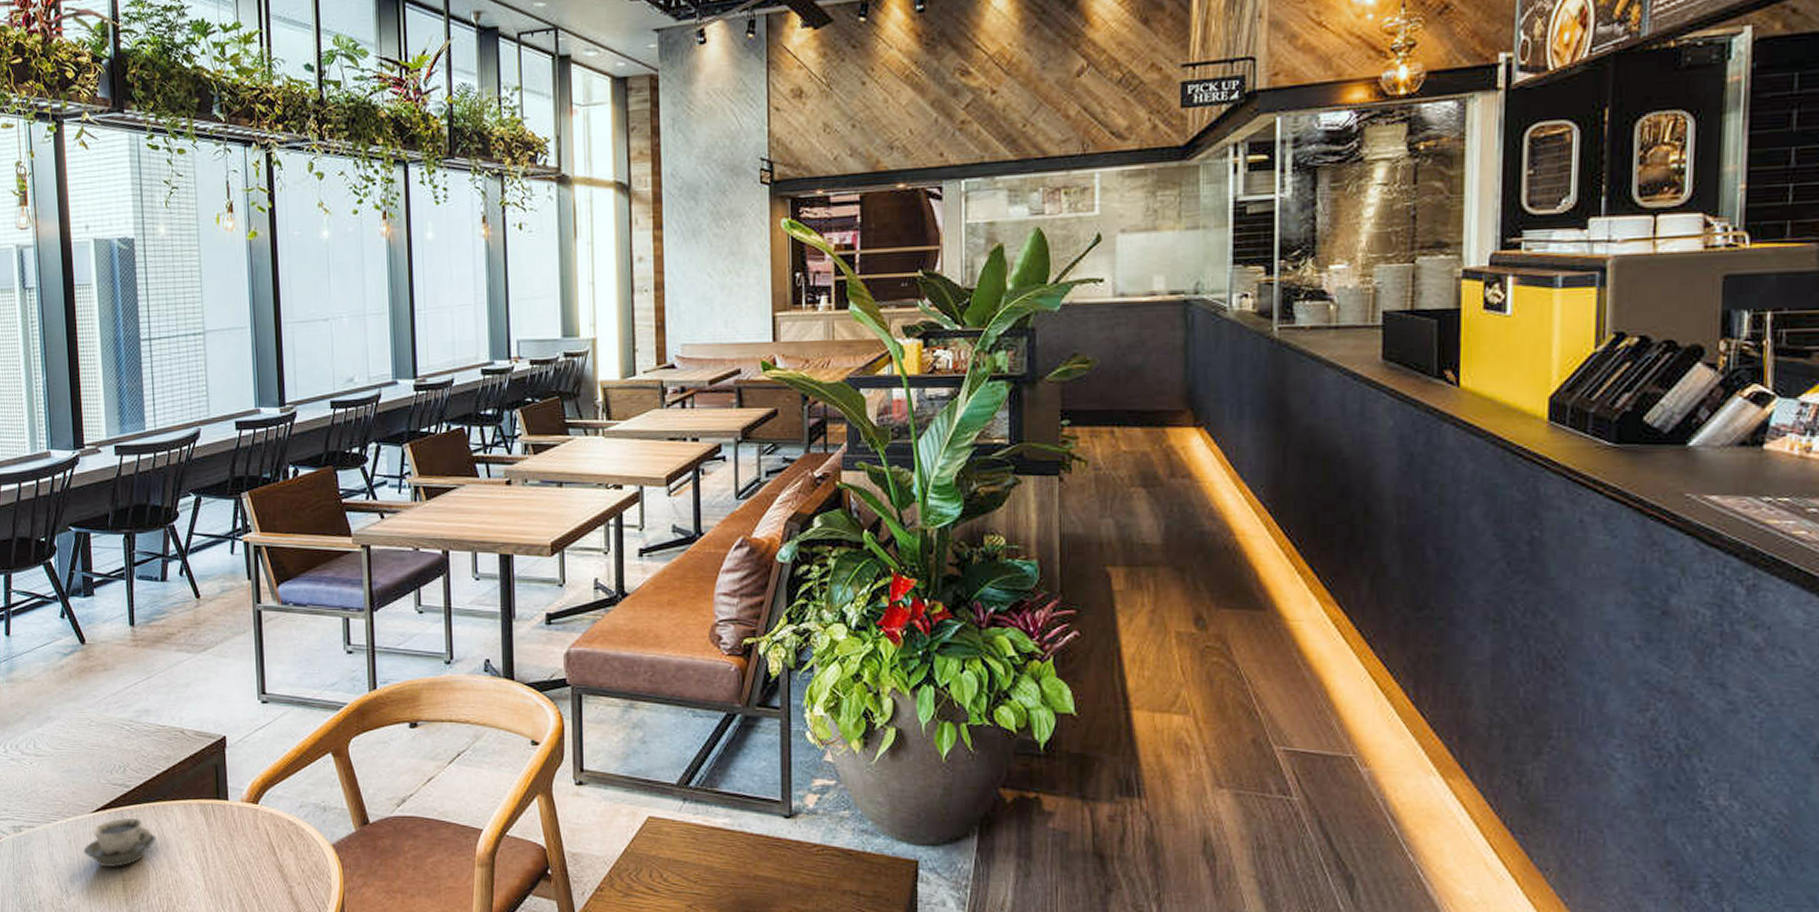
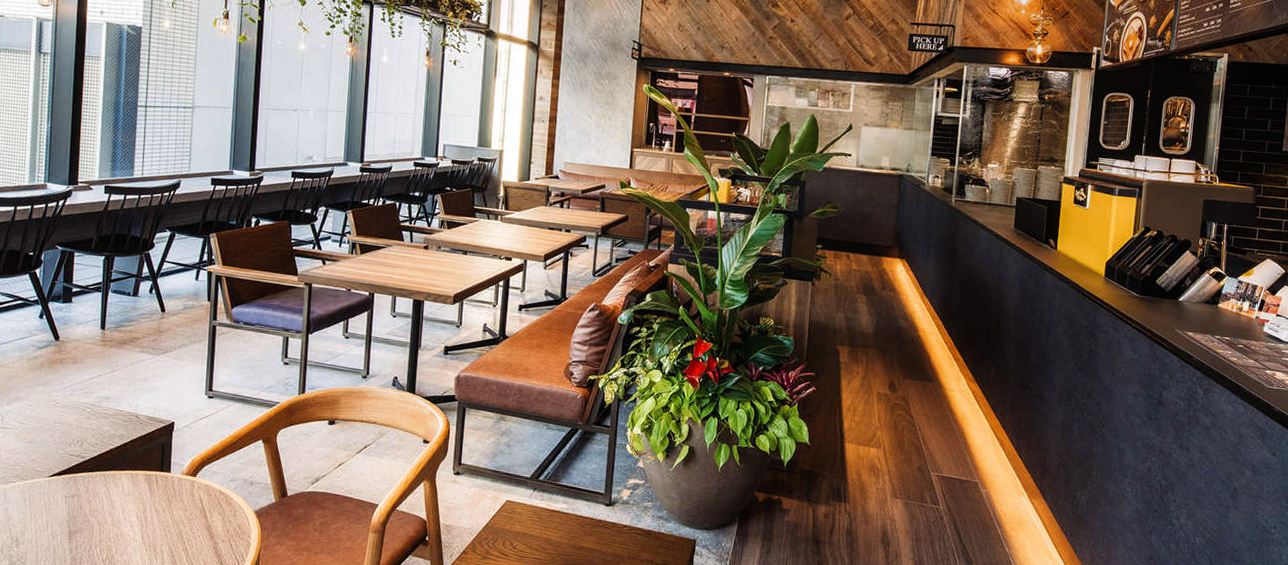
cup: present [83,818,155,867] -> none [36,483,103,522]

